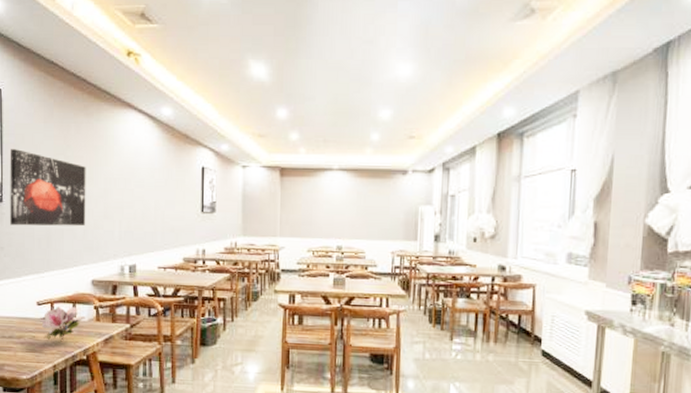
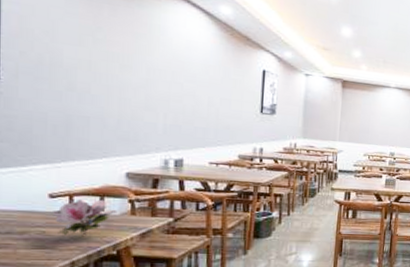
wall art: present [10,149,86,227] -> none [11,20,123,116]

